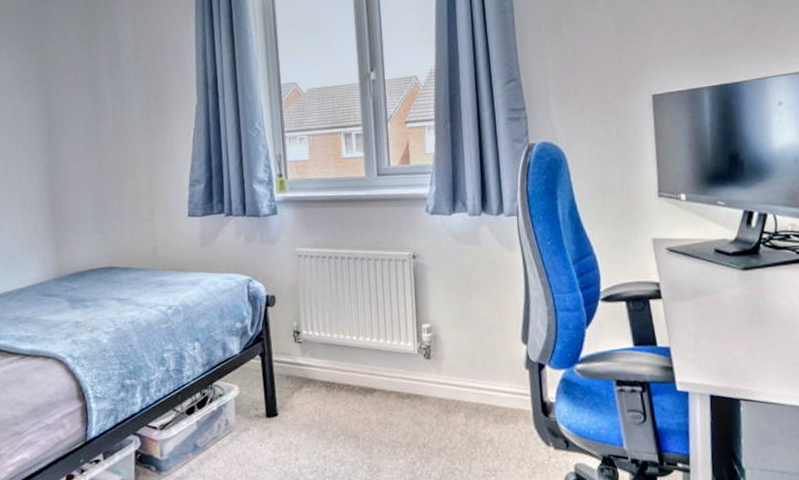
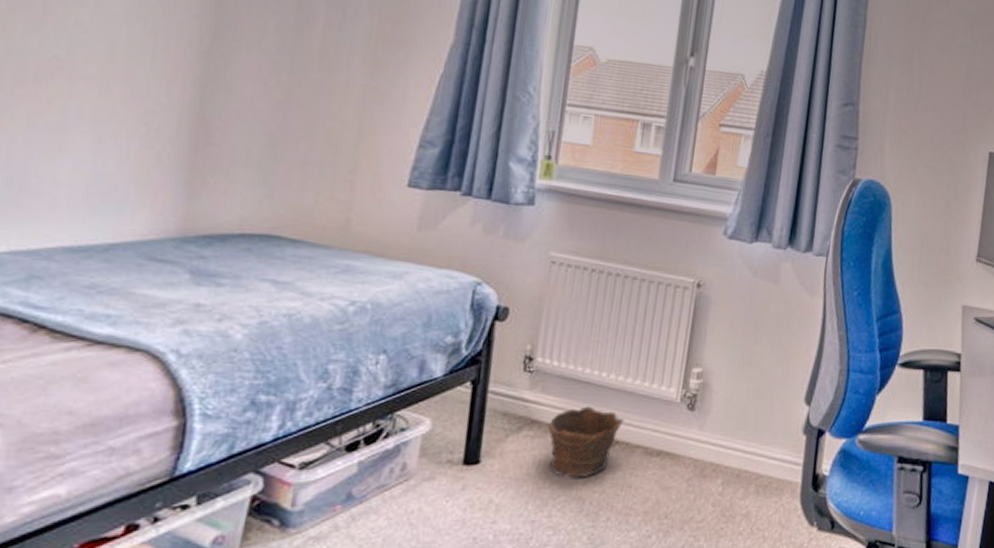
clay pot: none [320,364,377,421] -> present [547,406,624,478]

